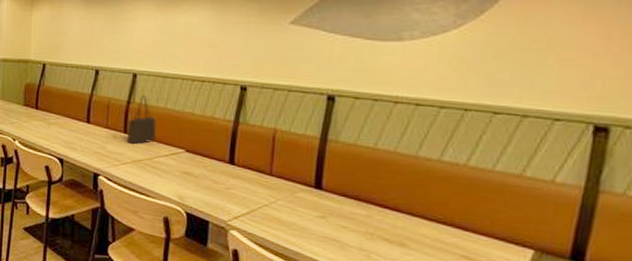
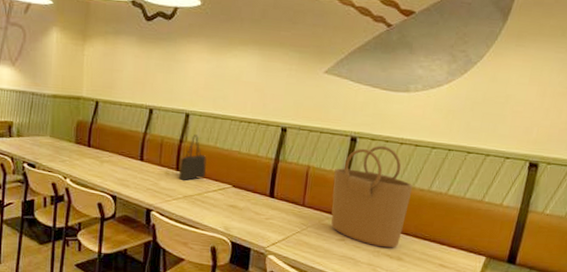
shopping bag: none [306,105,416,231] -> present [331,146,413,248]

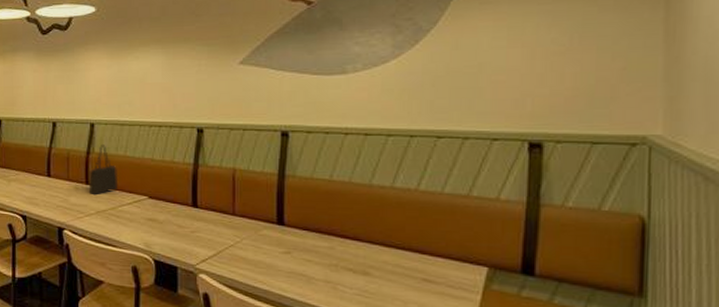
shopping bag: present [331,146,413,248] -> none [267,139,370,260]

